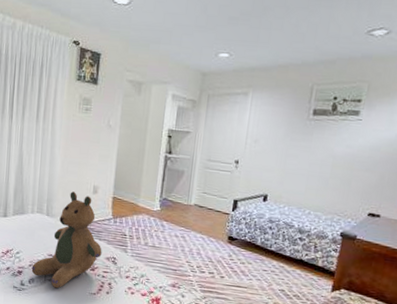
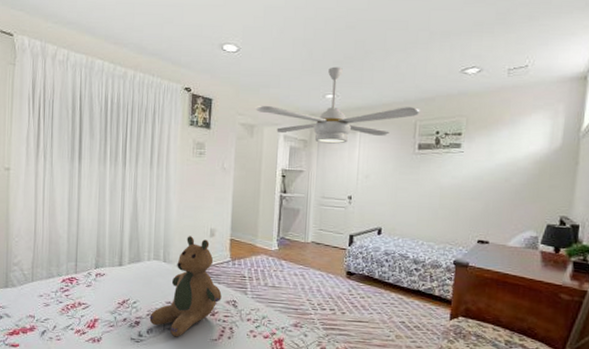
ceiling fan: none [144,23,319,106] -> present [255,66,420,144]

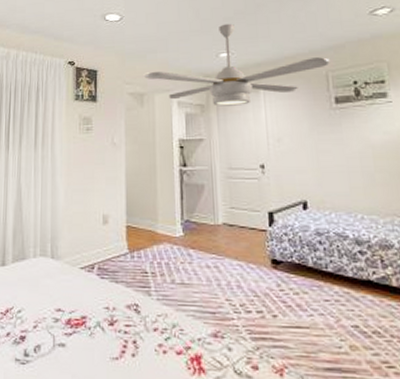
teddy bear: present [149,236,222,337] -> none [36,225,121,356]

